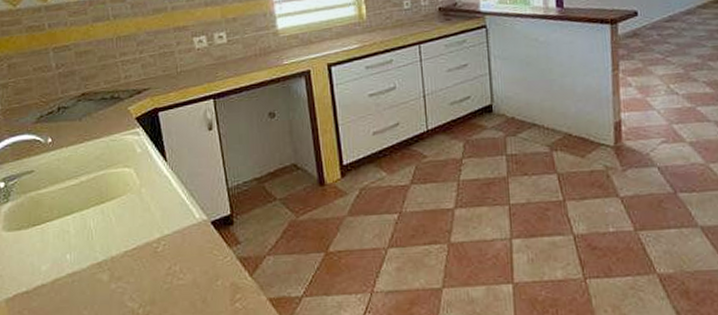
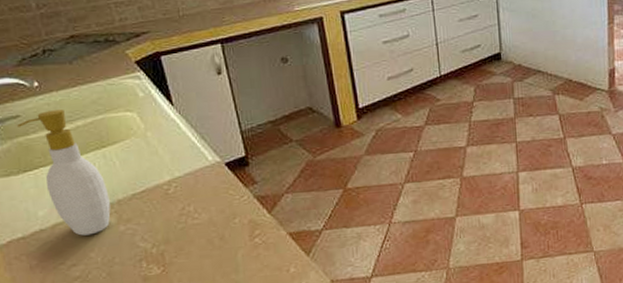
soap bottle: none [31,165,104,292] -> present [17,110,111,236]

